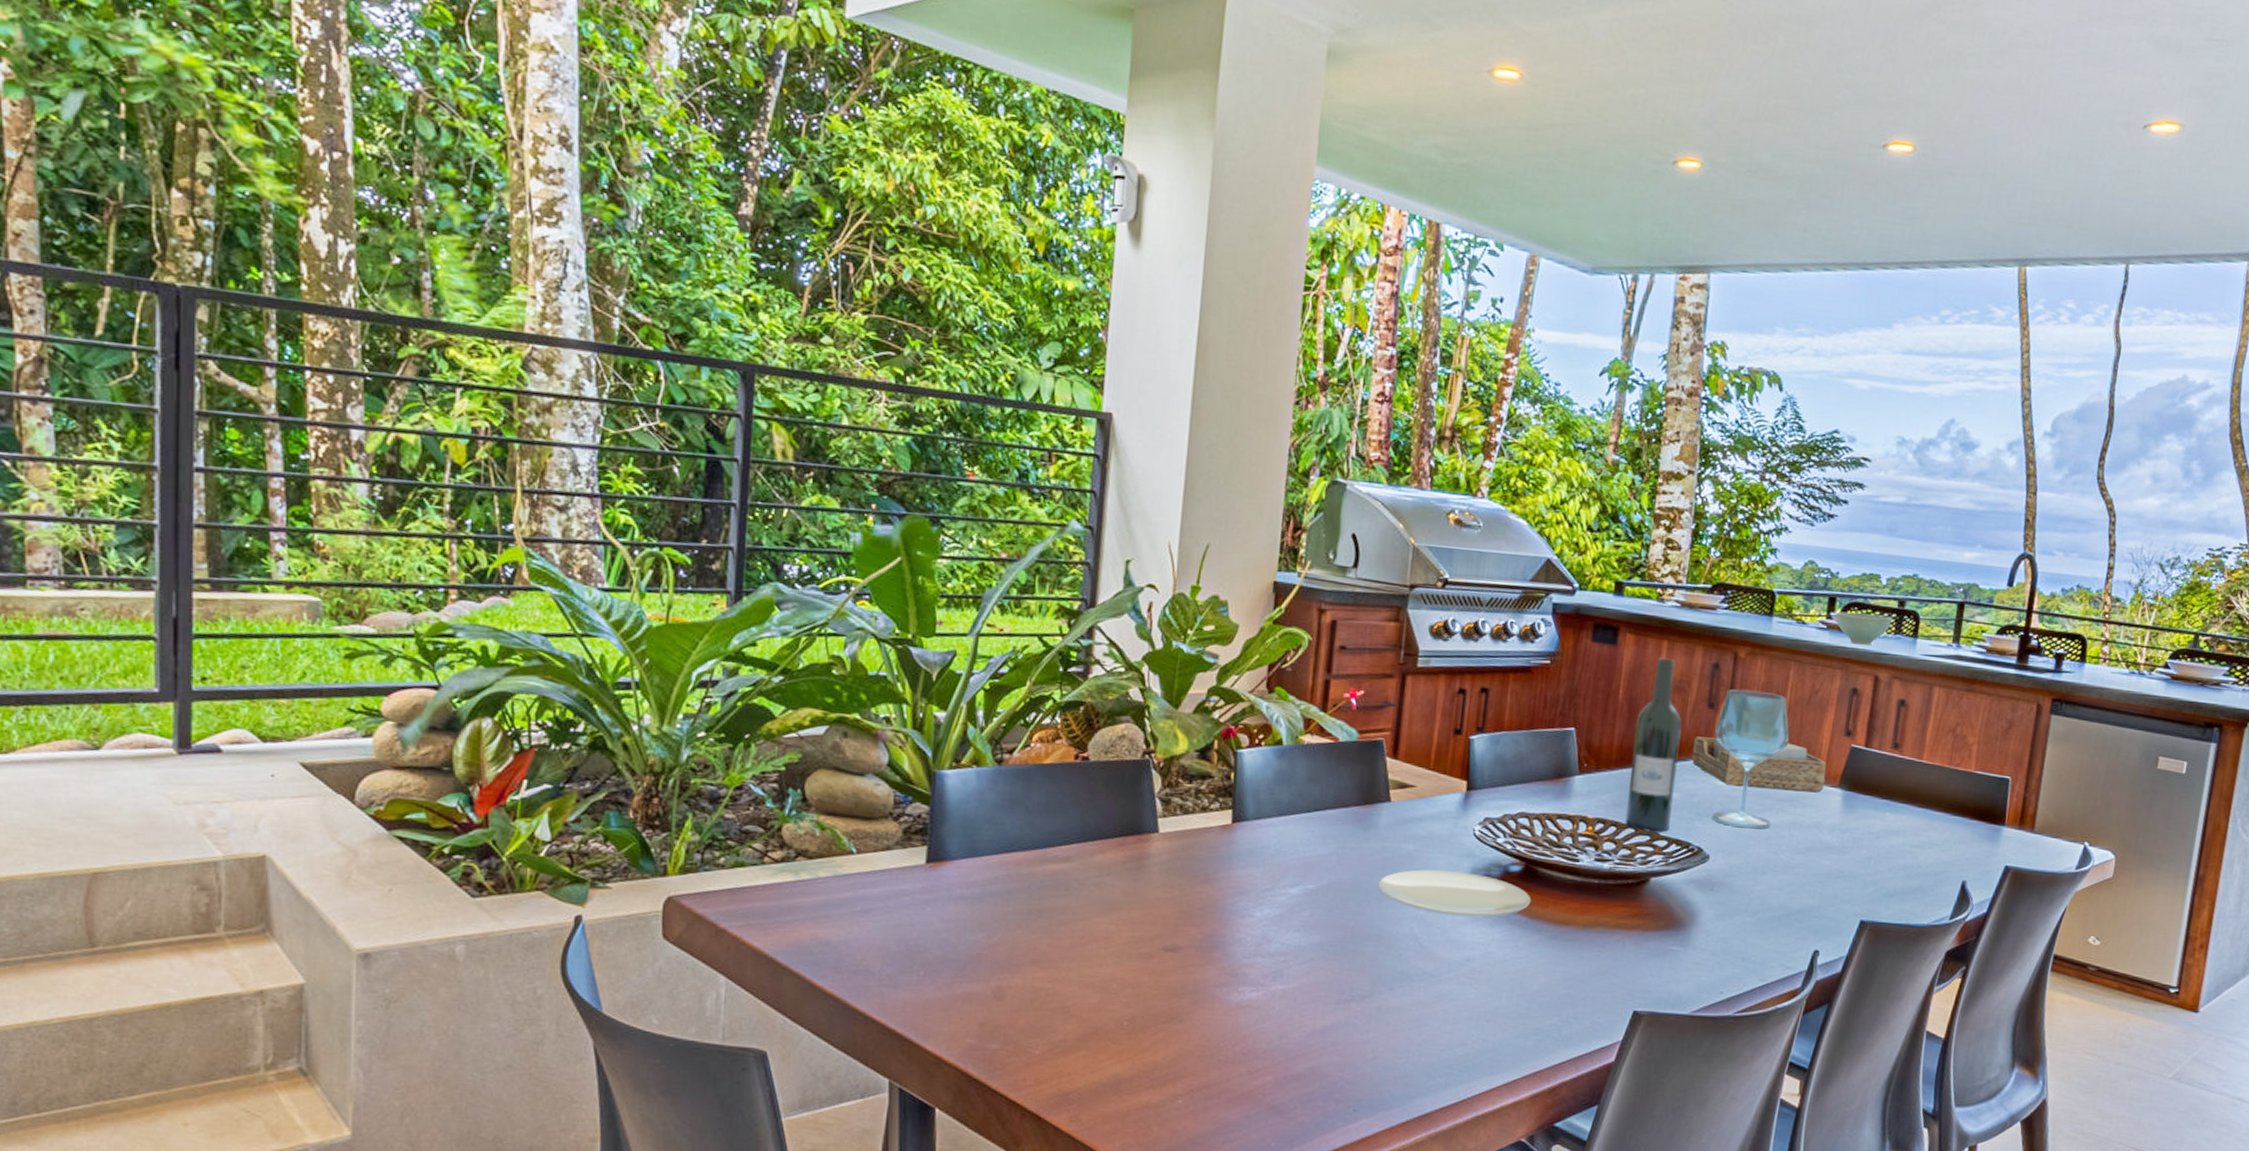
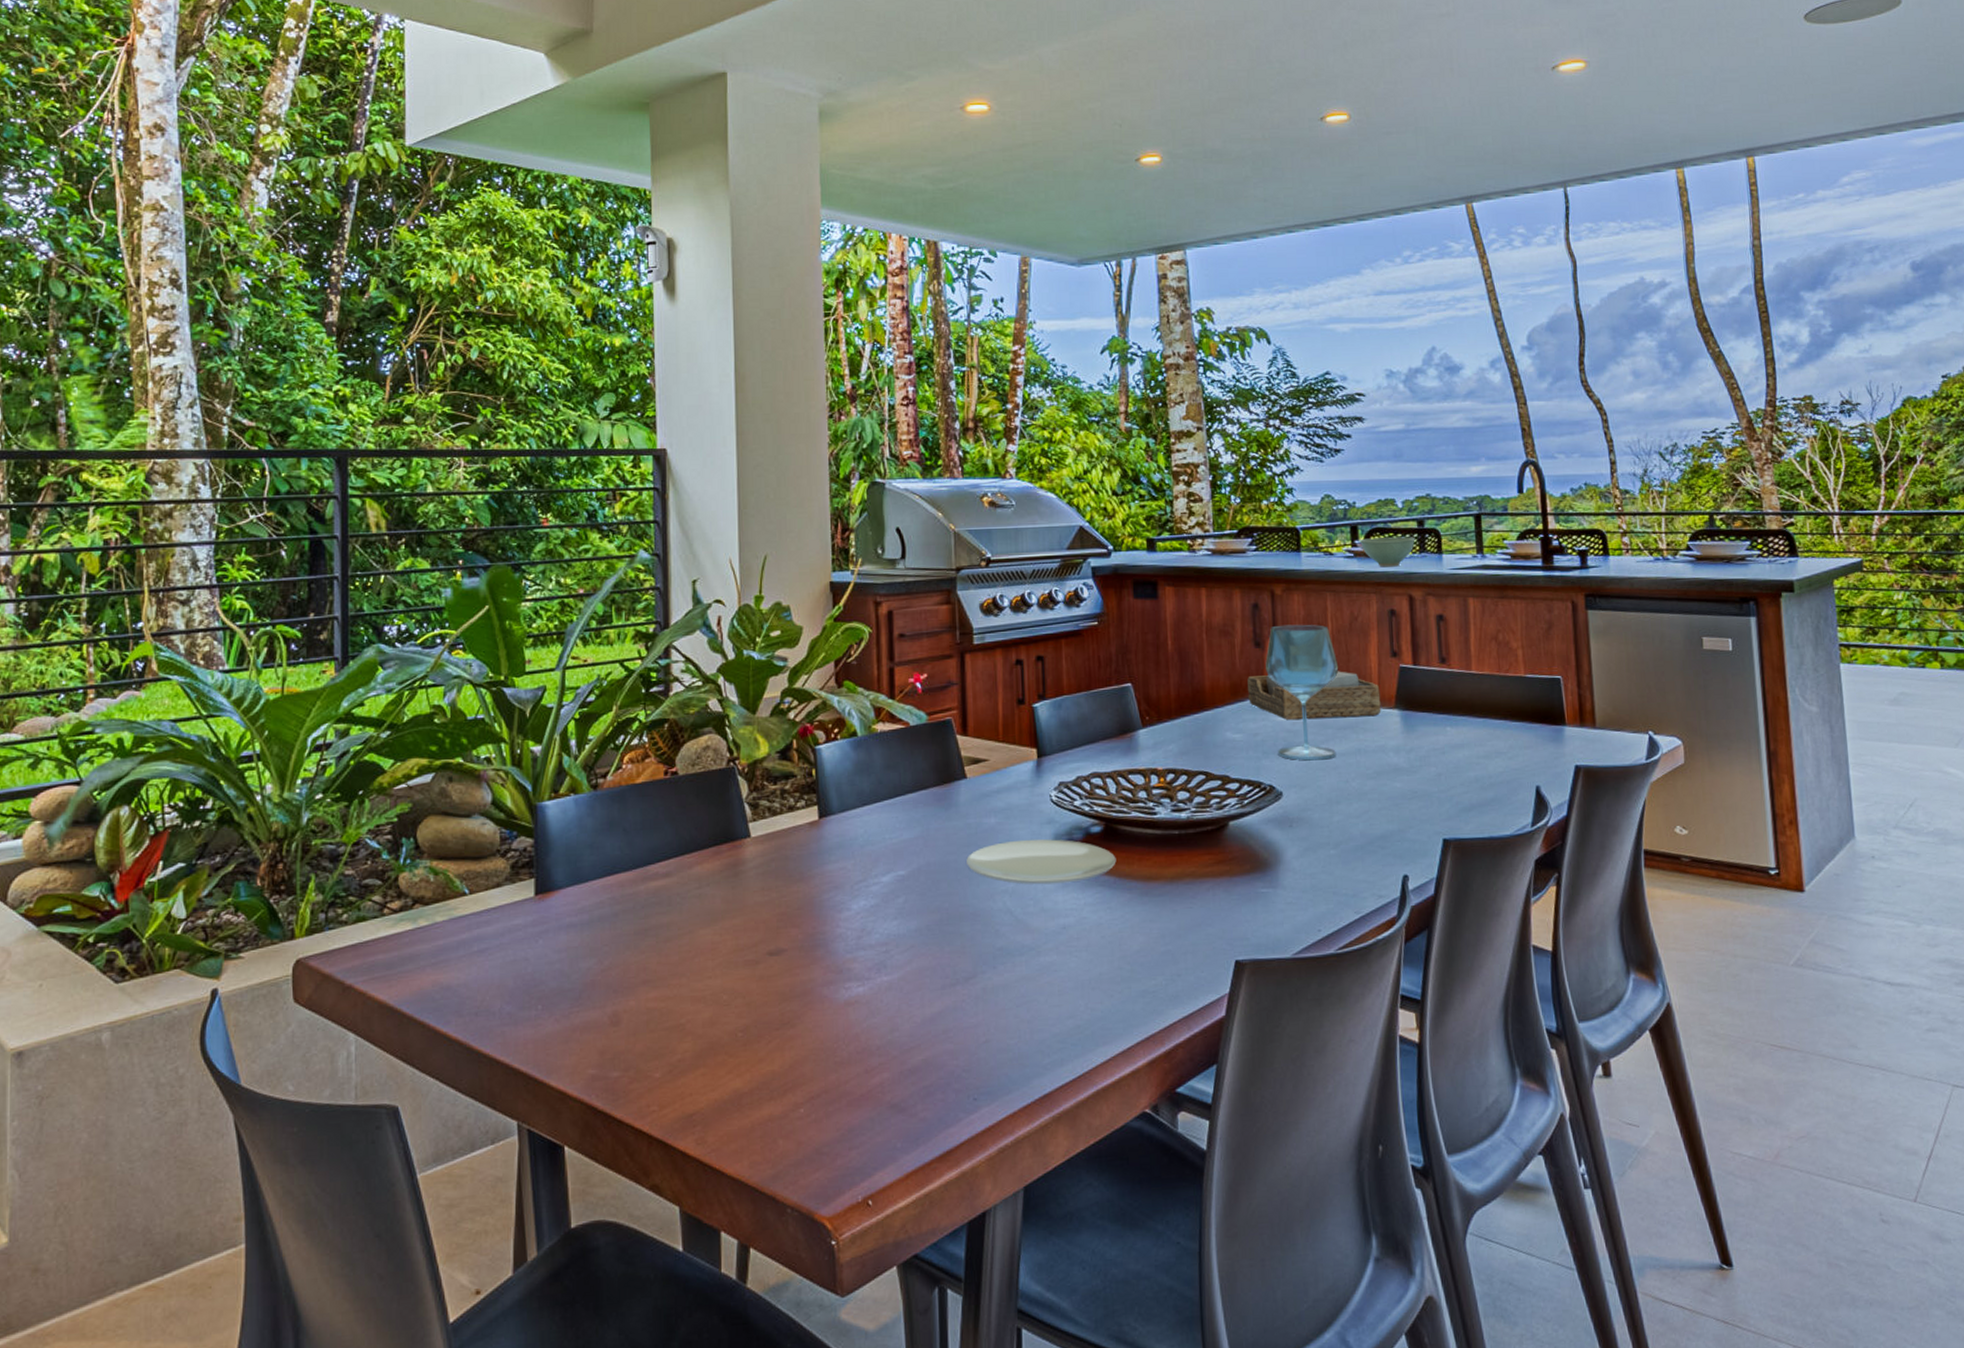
wine bottle: present [1624,657,1682,834] -> none [1188,604,1238,778]

